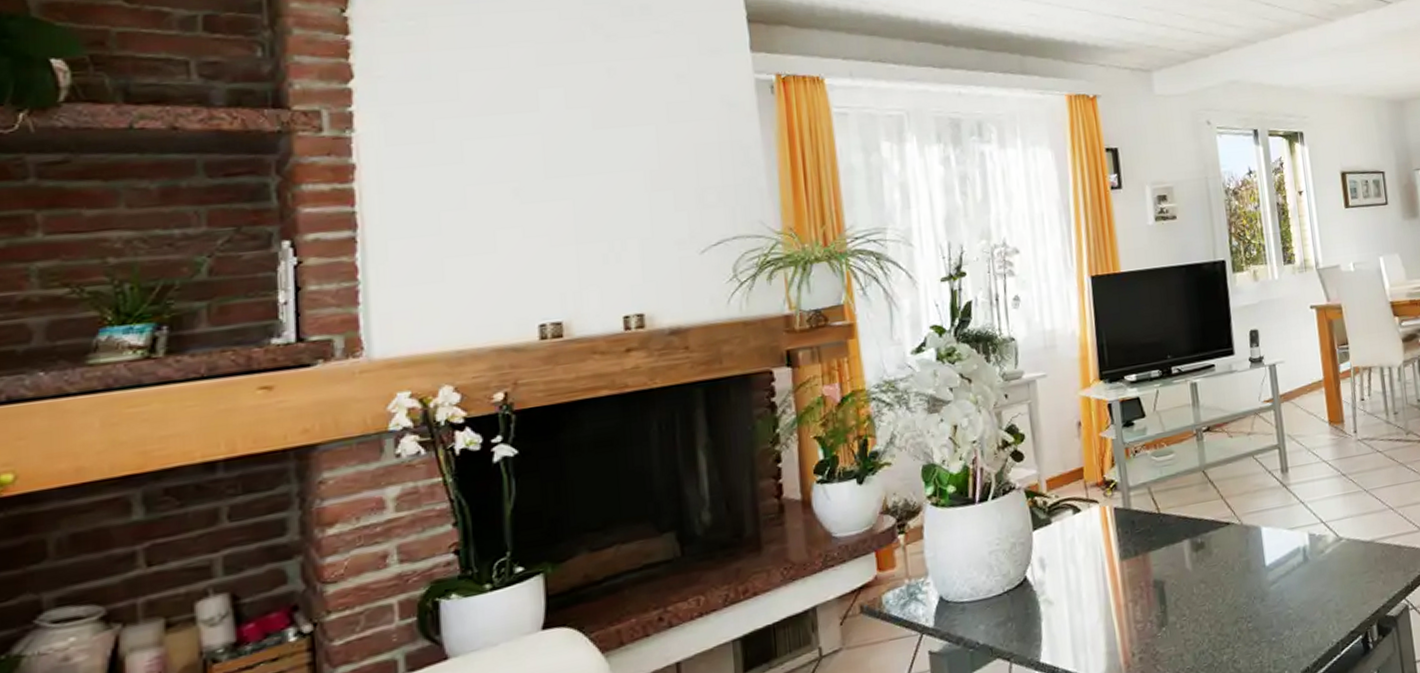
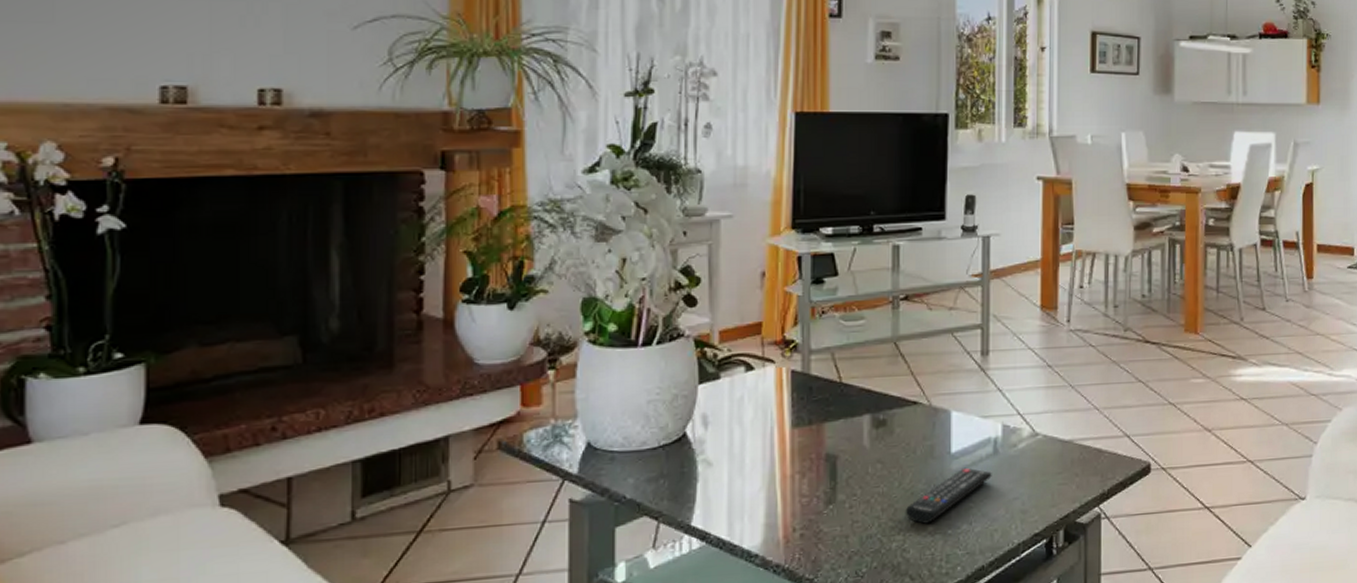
remote control: none [1231,577,1305,635] -> present [905,467,992,524]

